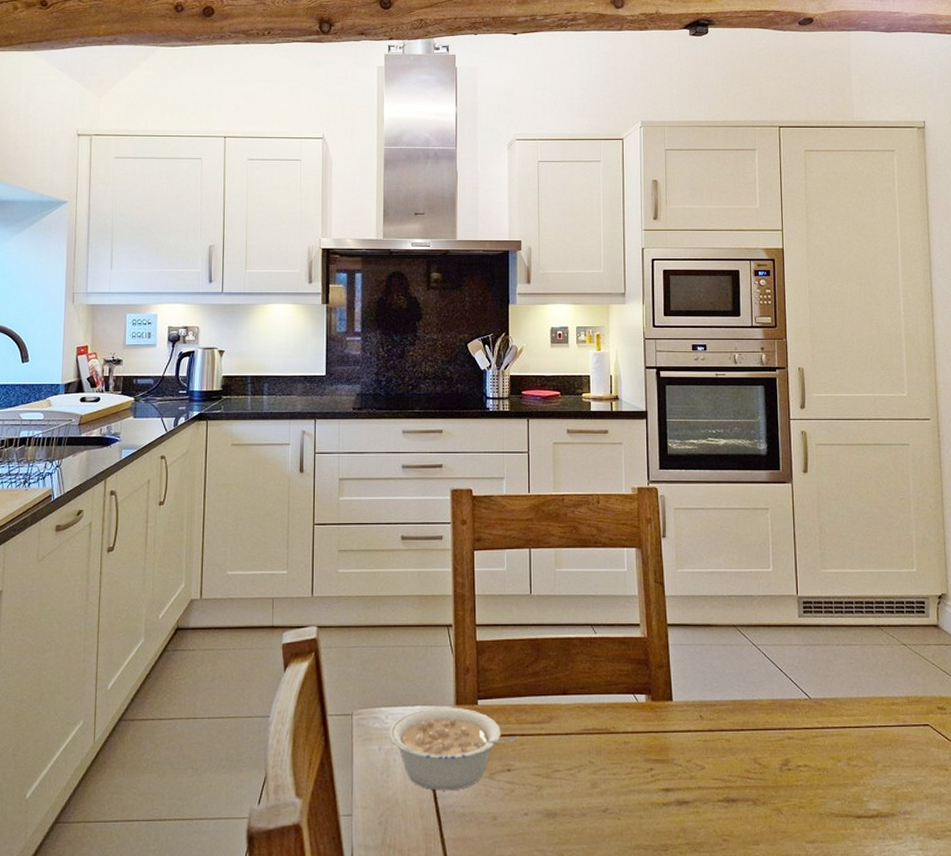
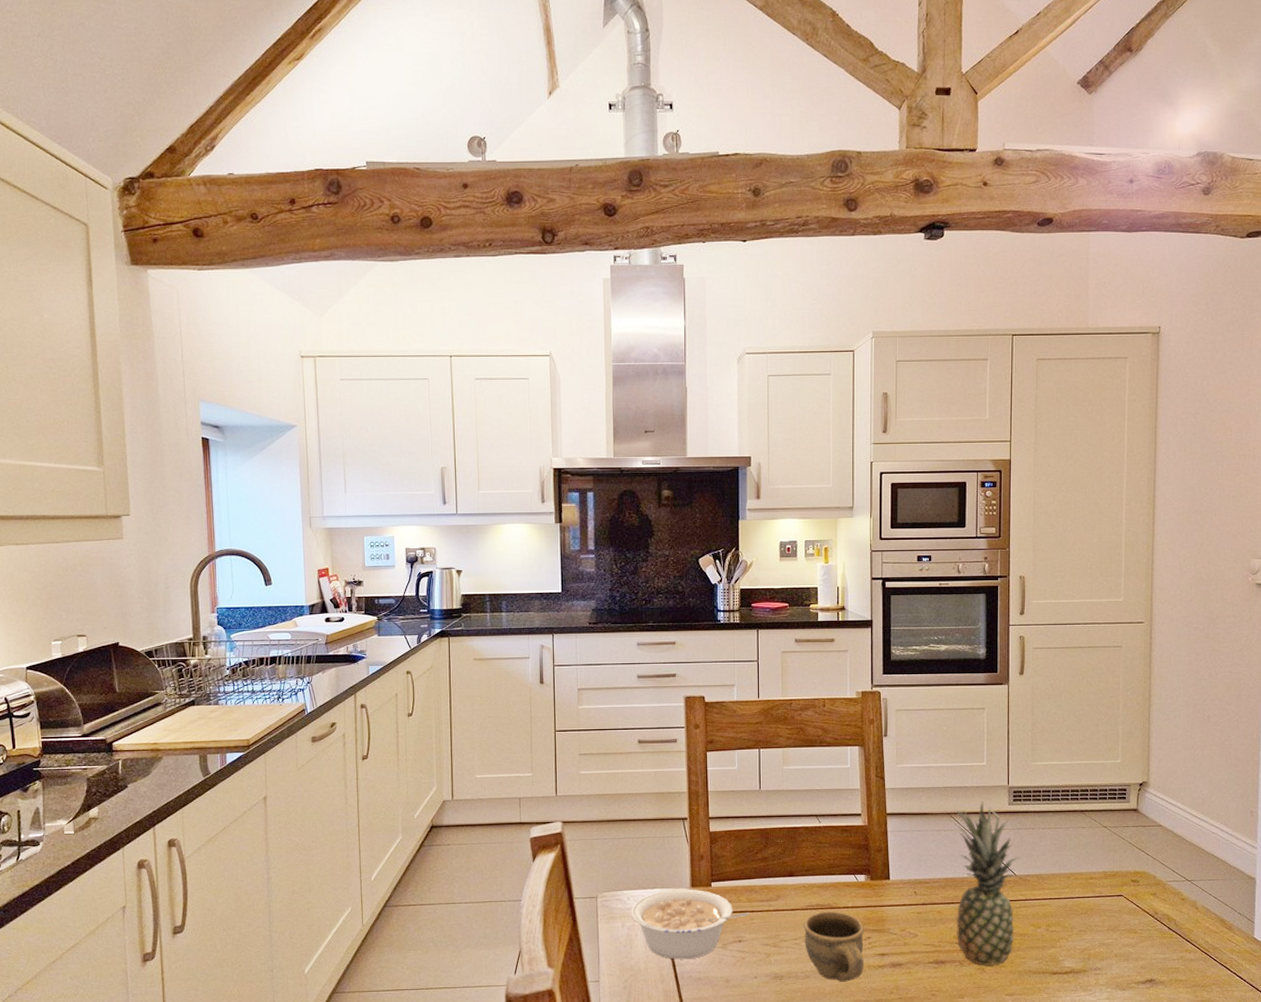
cup: none [579,736,647,822] -> present [803,911,865,982]
fruit: none [739,613,815,806] -> present [954,801,1021,966]

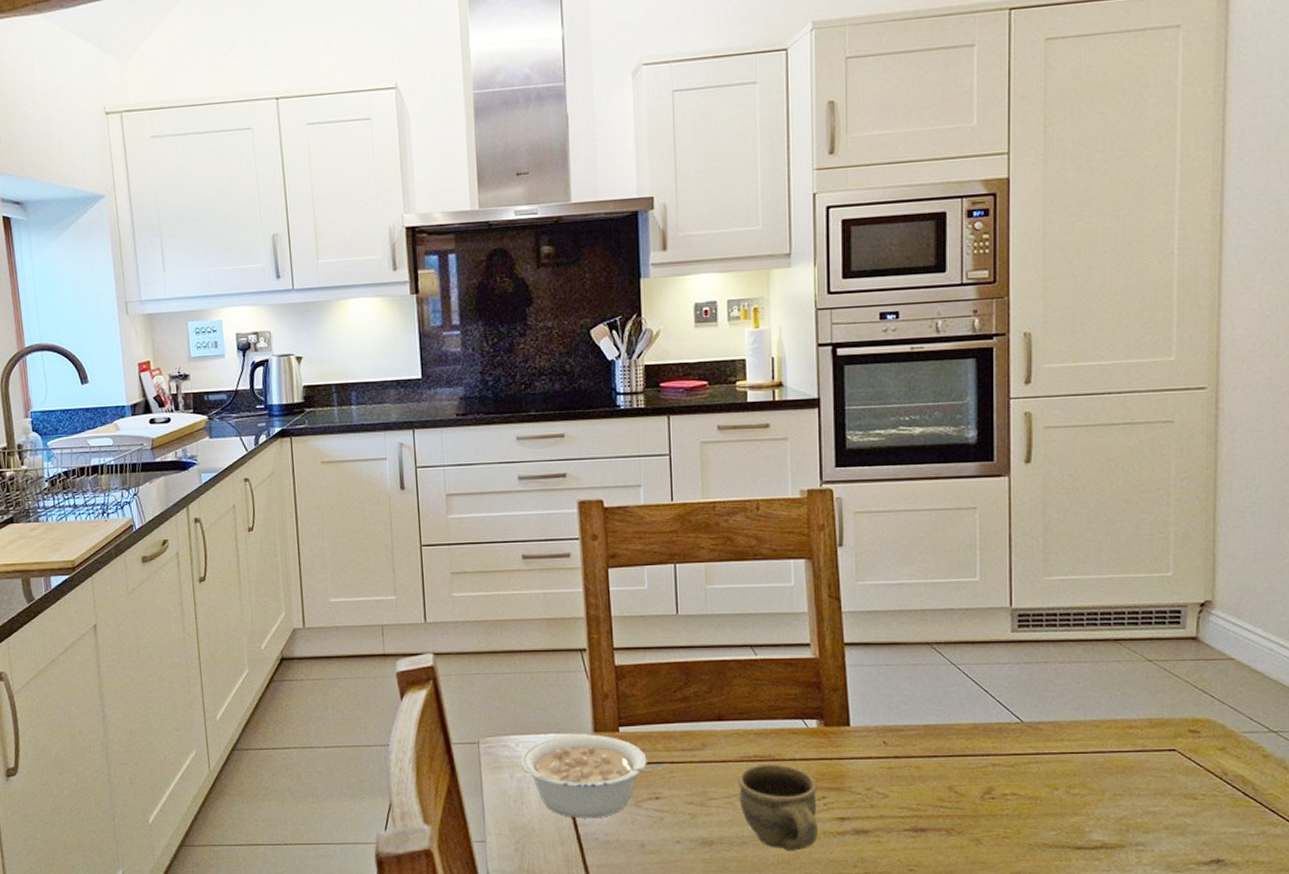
fruit: present [954,801,1021,966] -> none [935,628,1030,836]

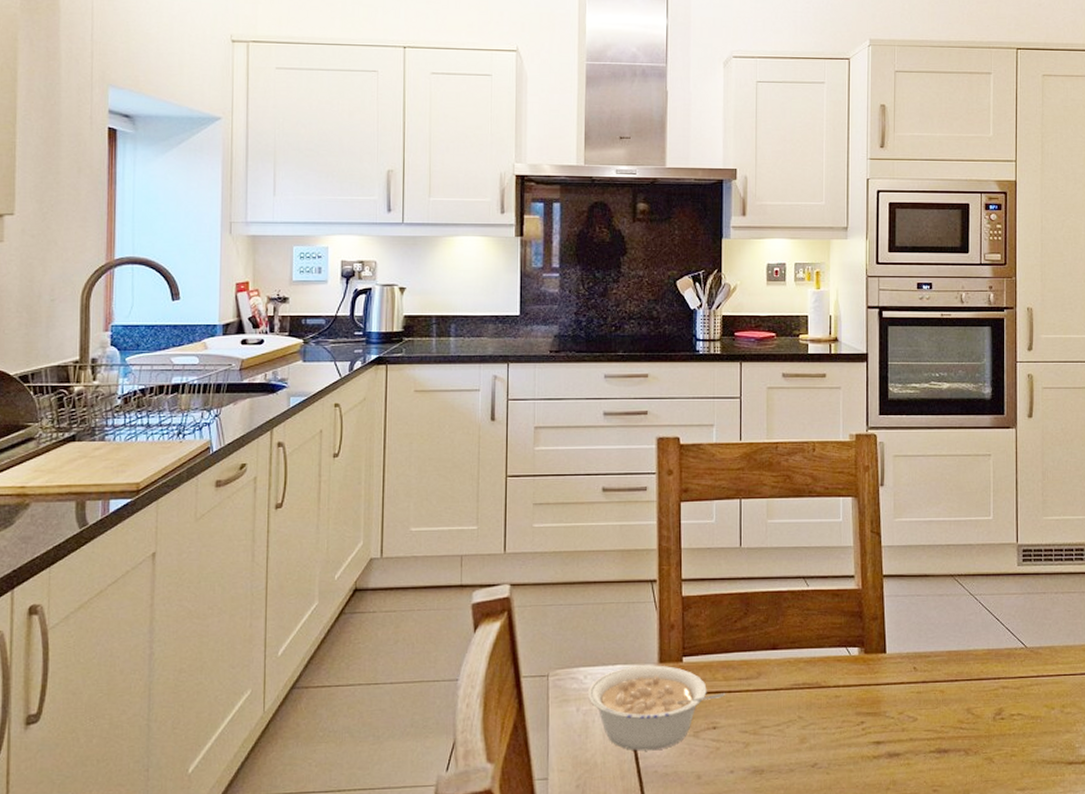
cup: present [737,764,818,851] -> none [788,691,858,776]

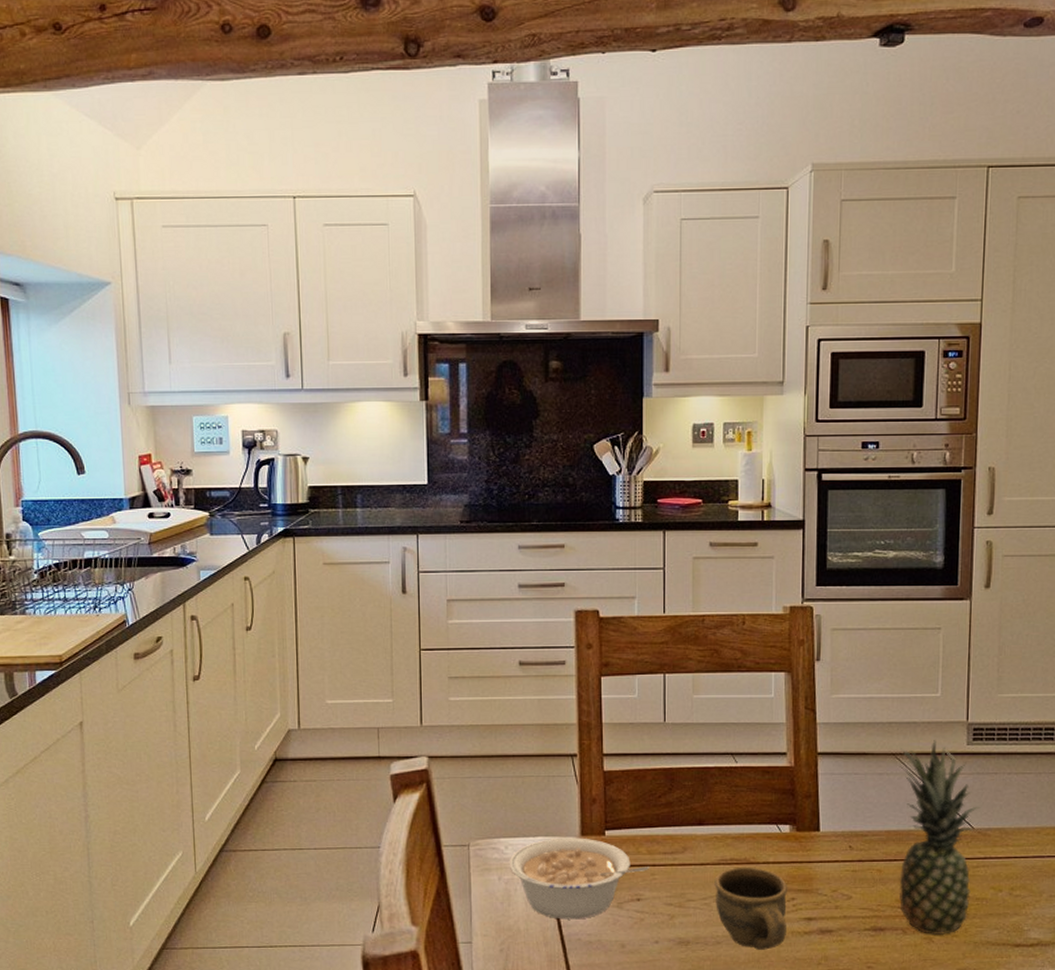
cup: none [788,691,858,776] -> present [715,867,788,950]
fruit: none [957,562,1032,755] -> present [899,740,981,934]

